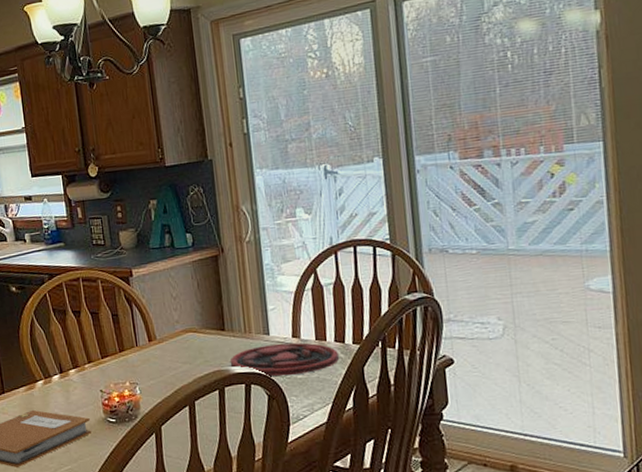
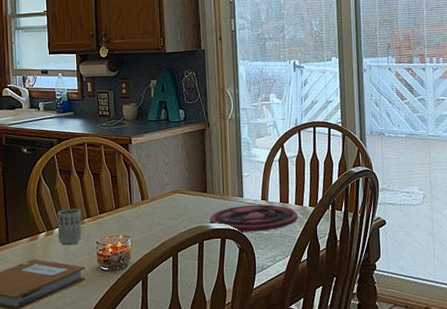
cup: none [54,353,84,395] -> present [57,208,82,246]

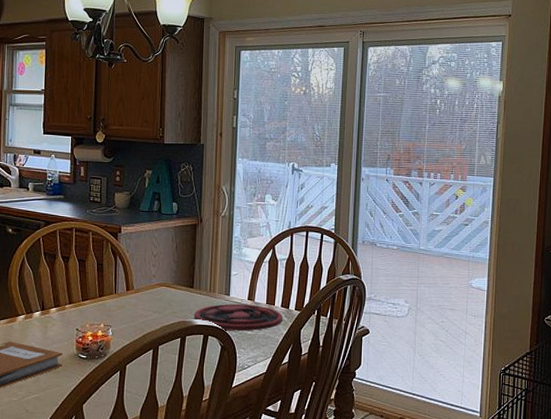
cup: present [57,208,82,246] -> none [37,293,63,330]

